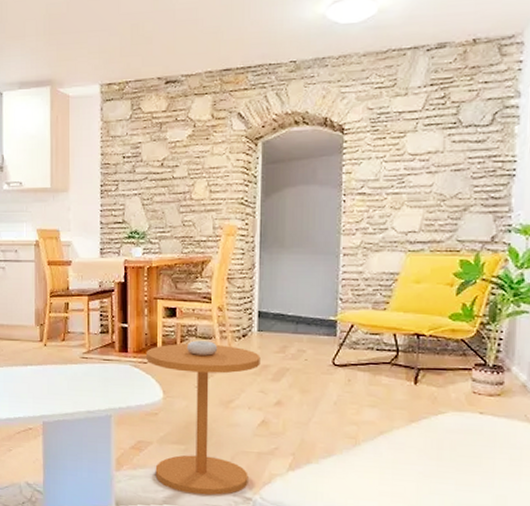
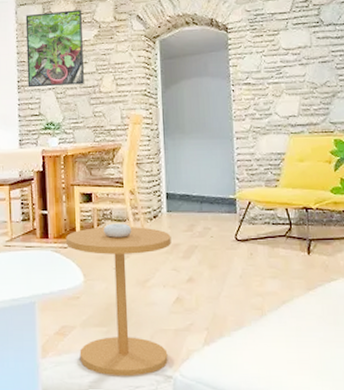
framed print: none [111,106,174,193] -> present [25,10,84,88]

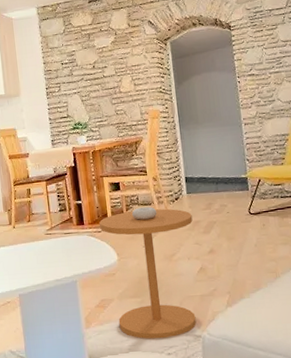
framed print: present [25,10,84,88] -> none [48,20,105,93]

